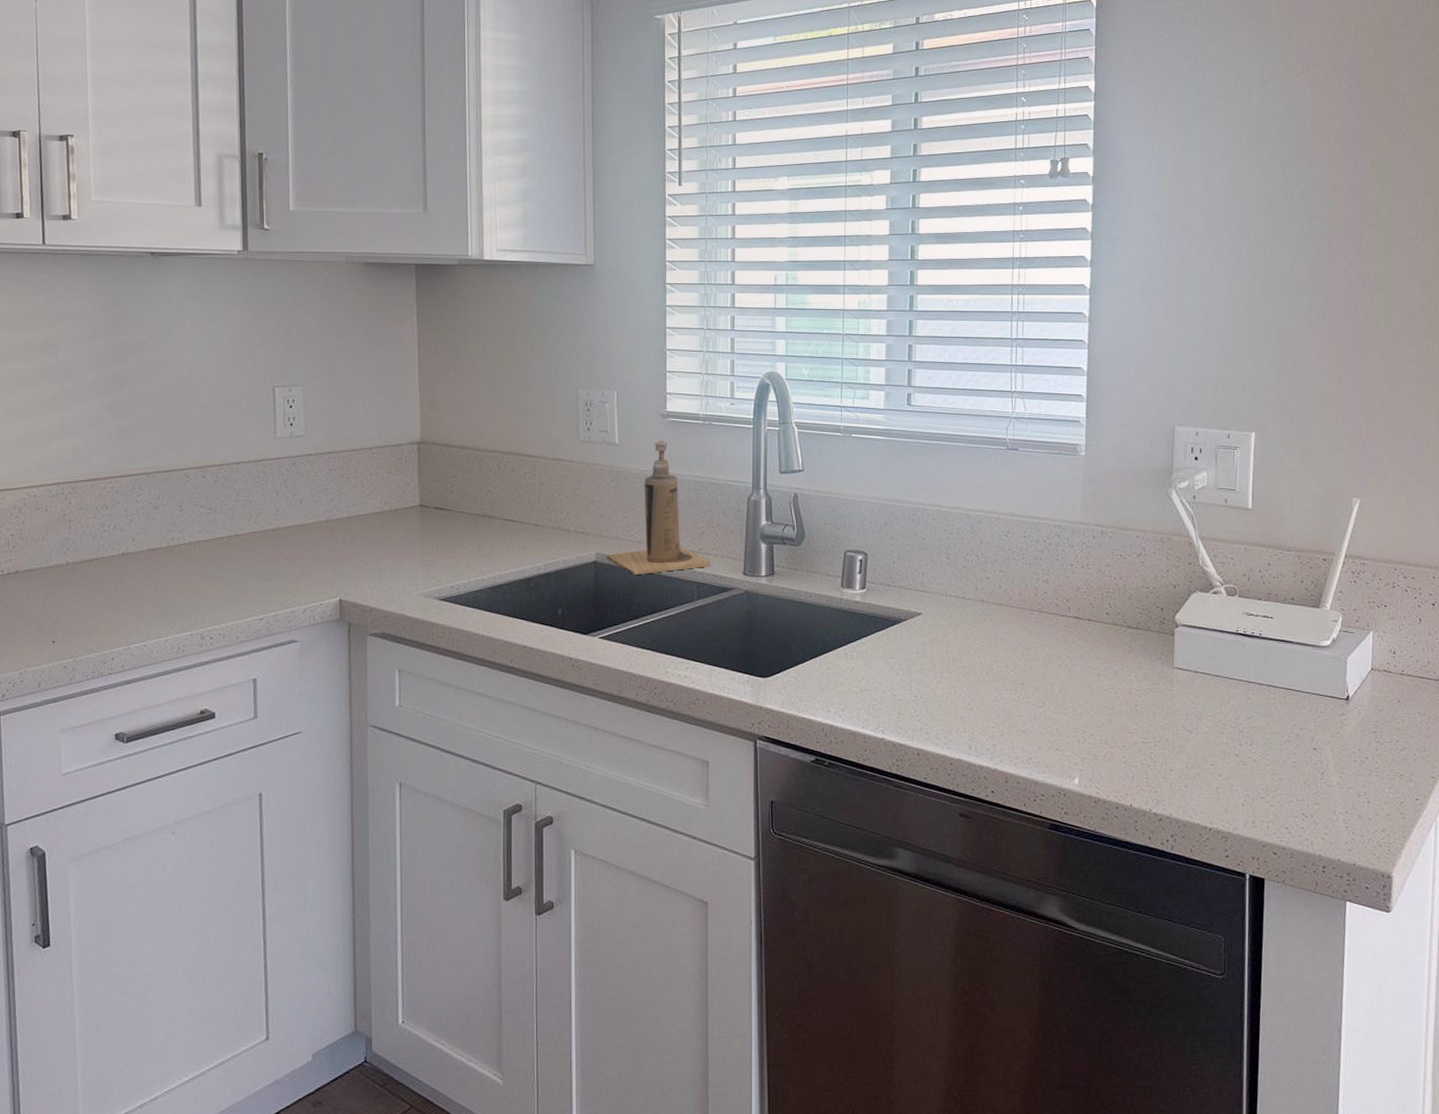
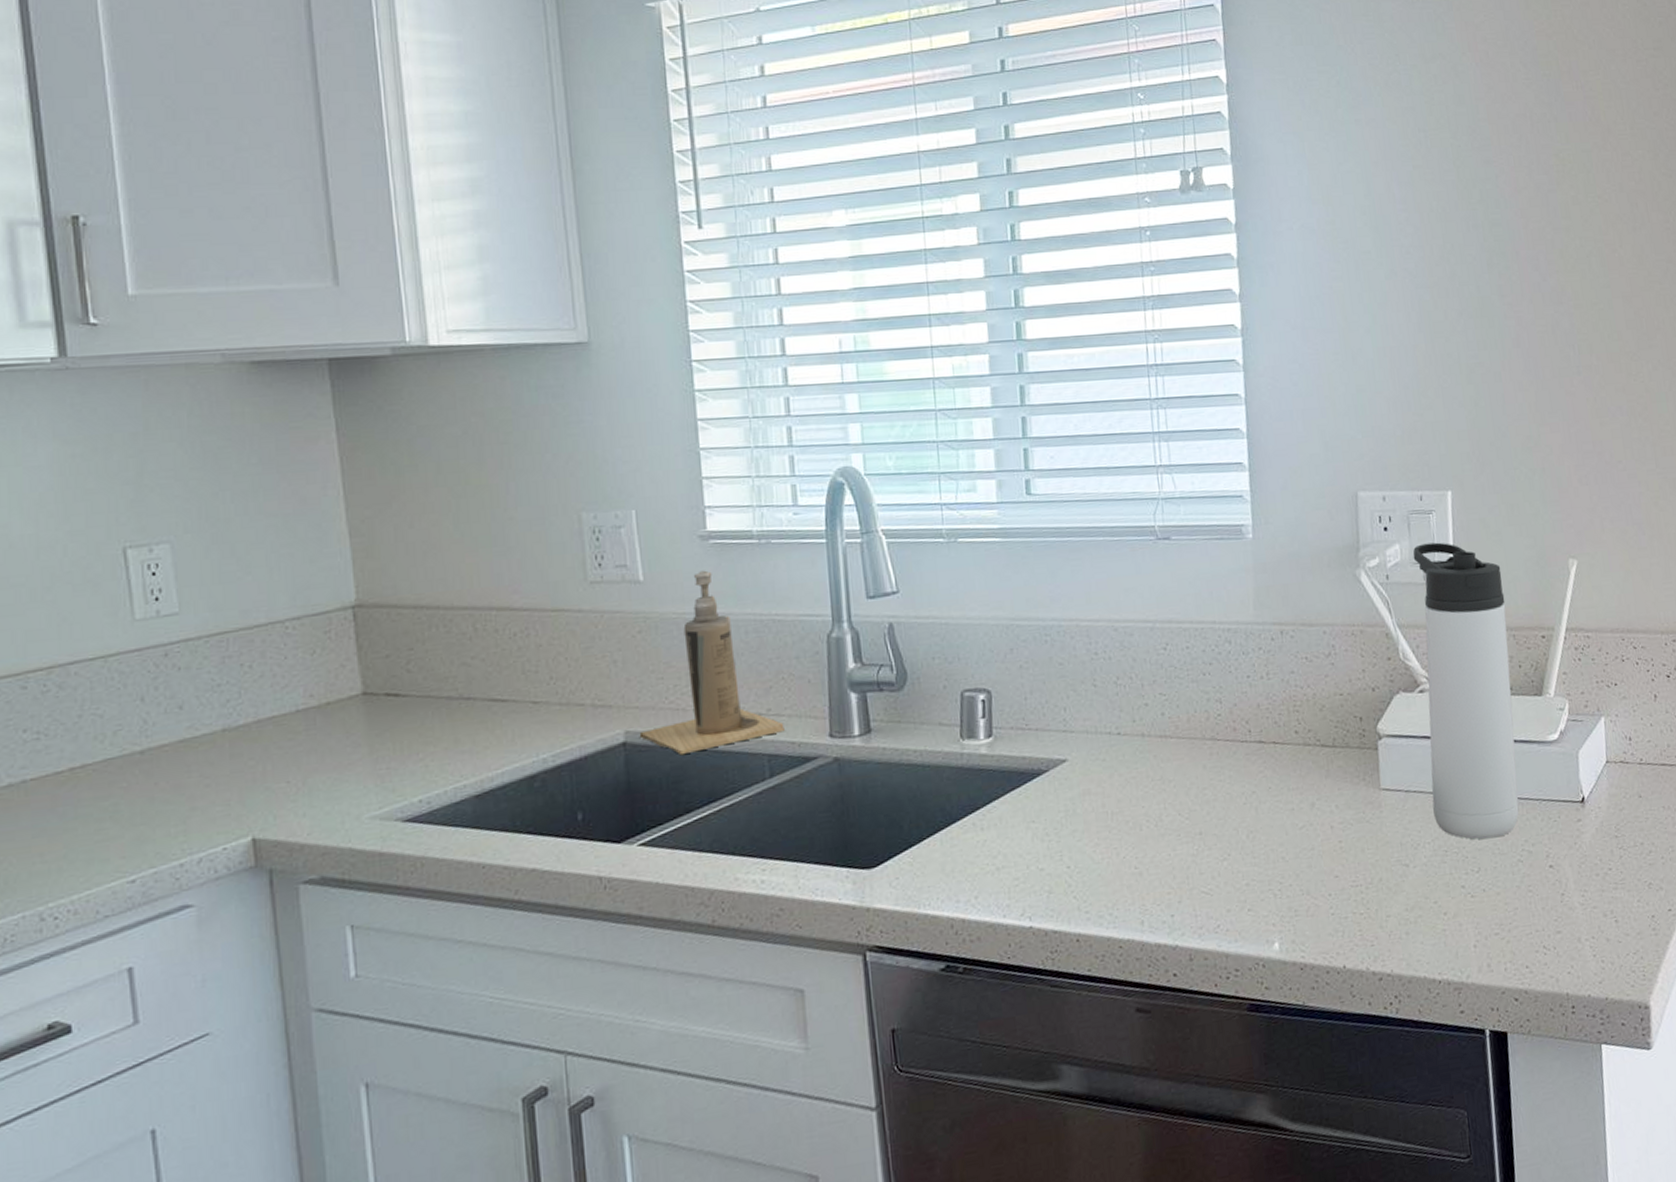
thermos bottle: none [1216,473,1294,719] -> present [1412,542,1519,840]

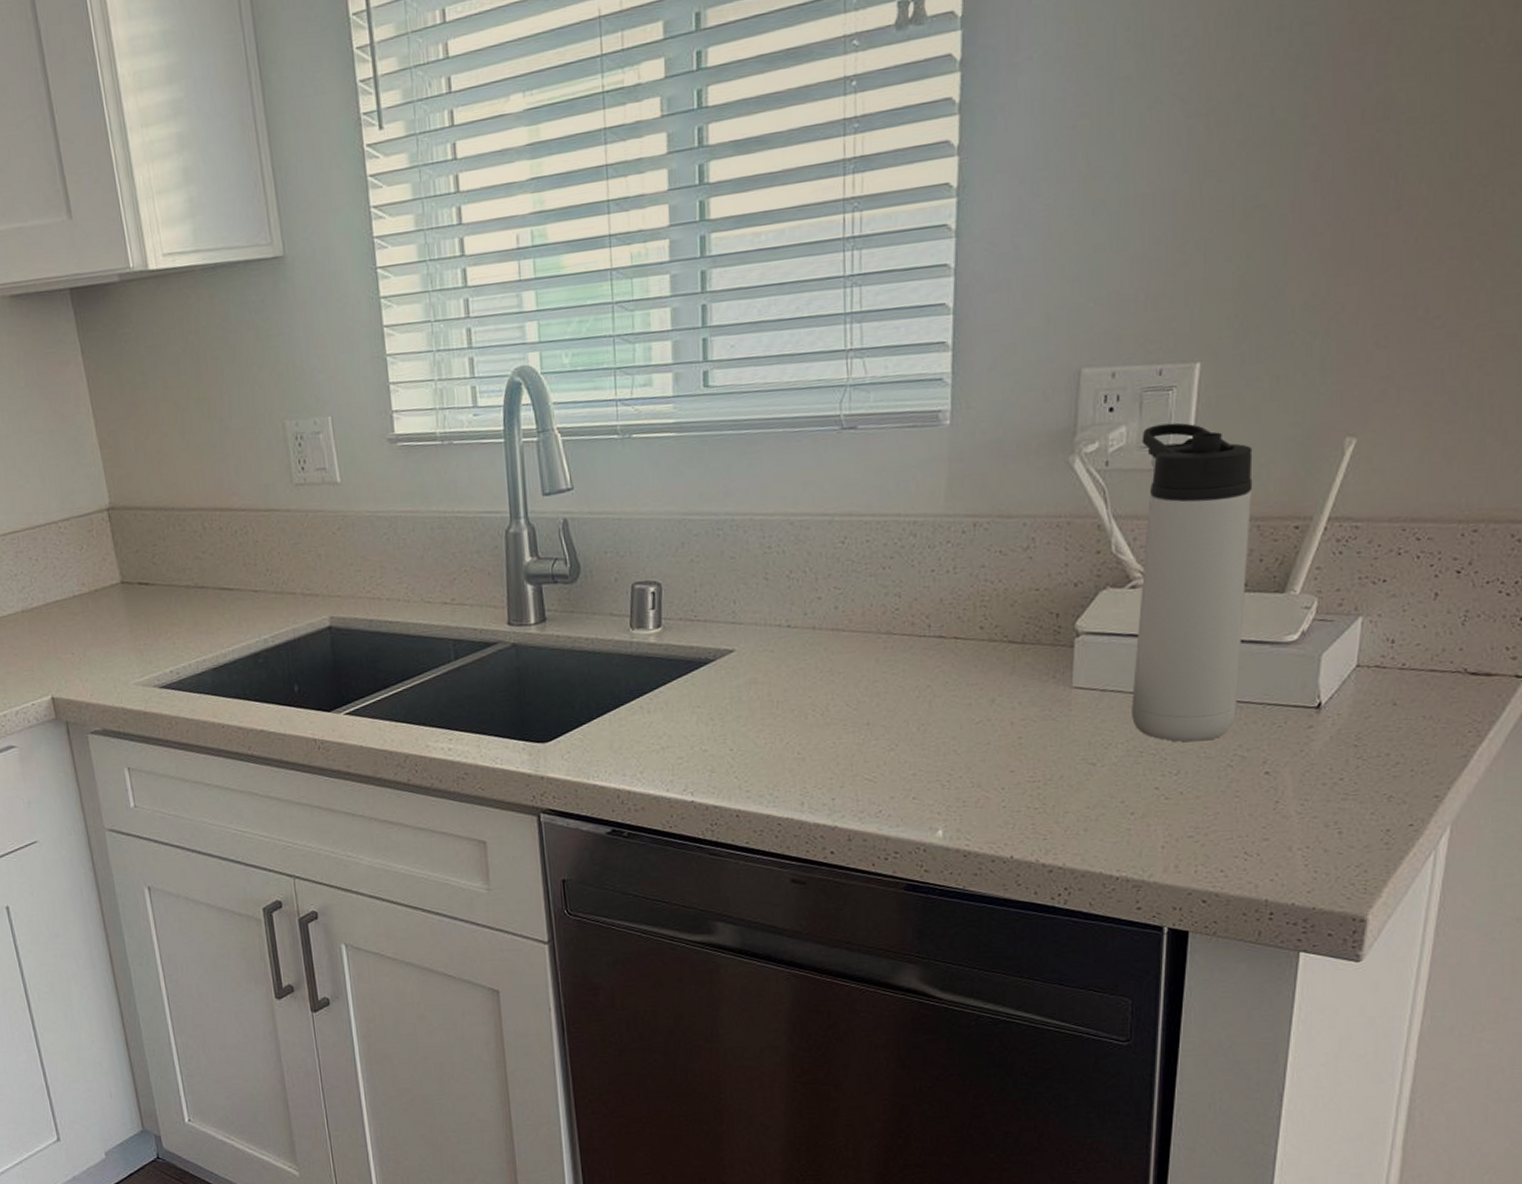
soap dispenser: present [639,570,785,756] -> none [342,471,467,639]

